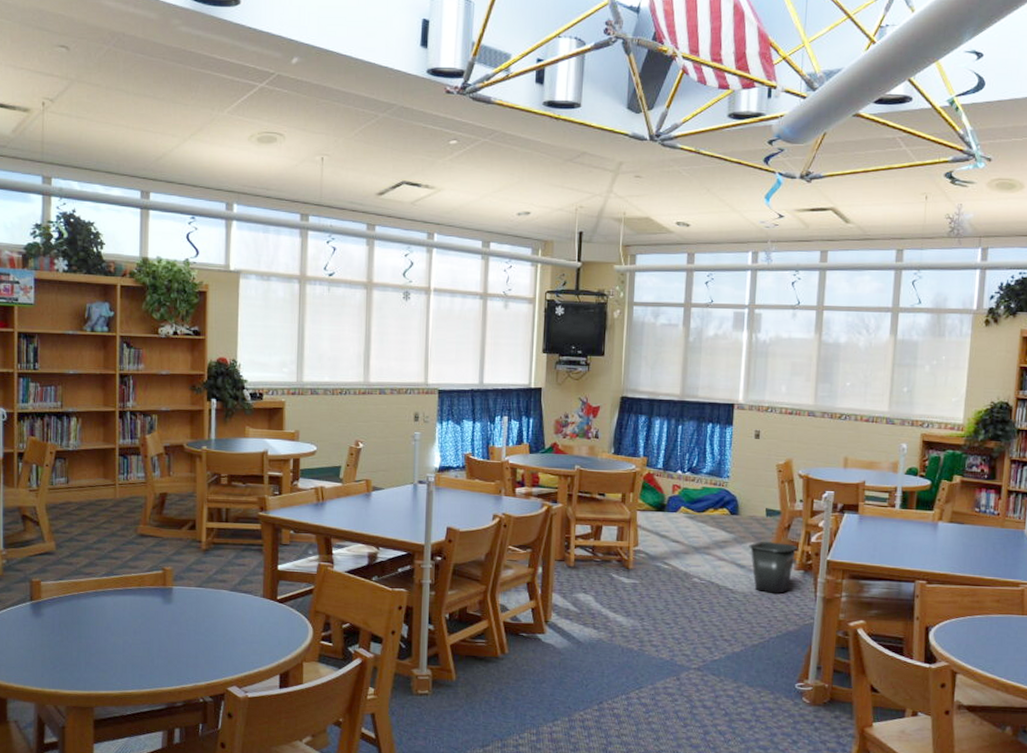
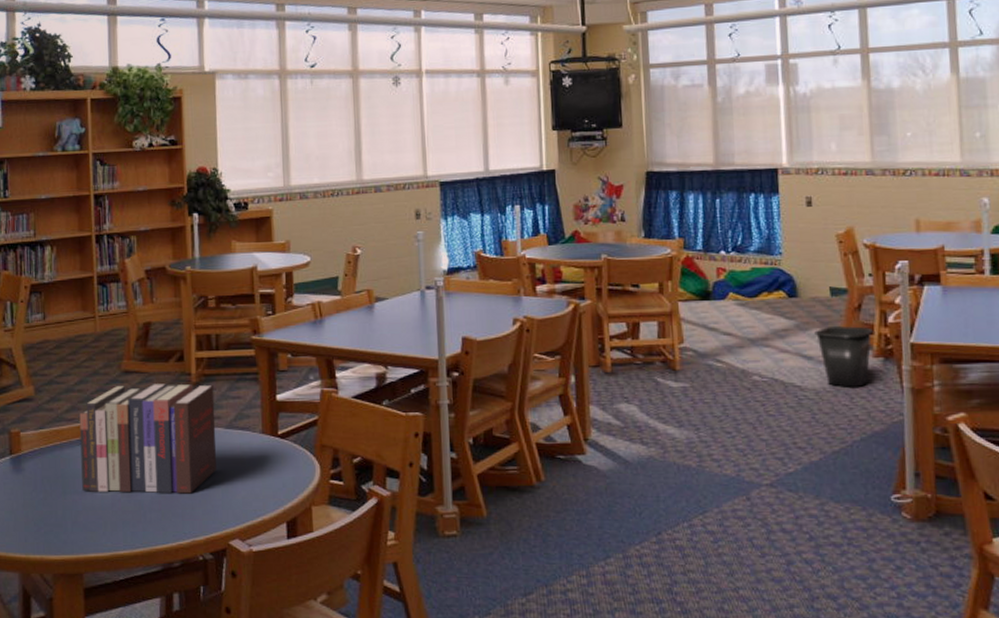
books: none [96,546,222,645] -> present [79,383,217,494]

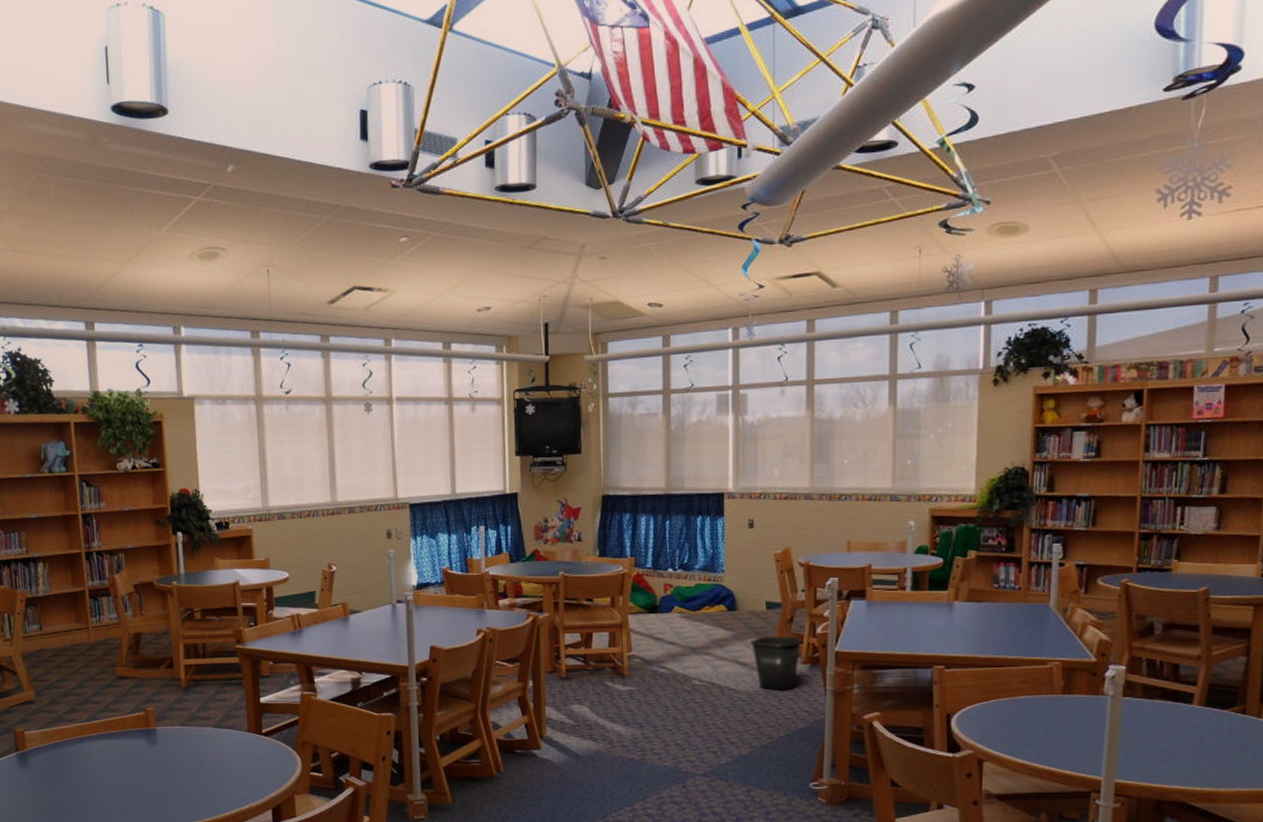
books: present [79,383,217,494] -> none [78,687,207,785]

